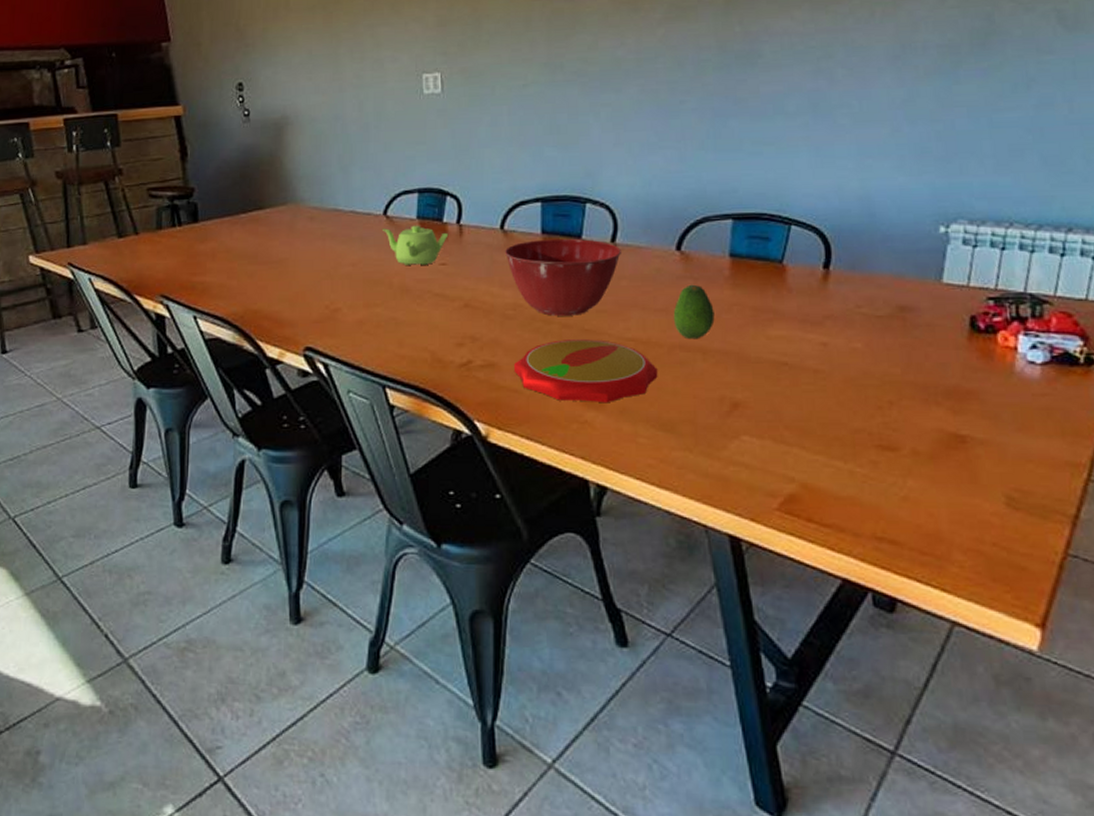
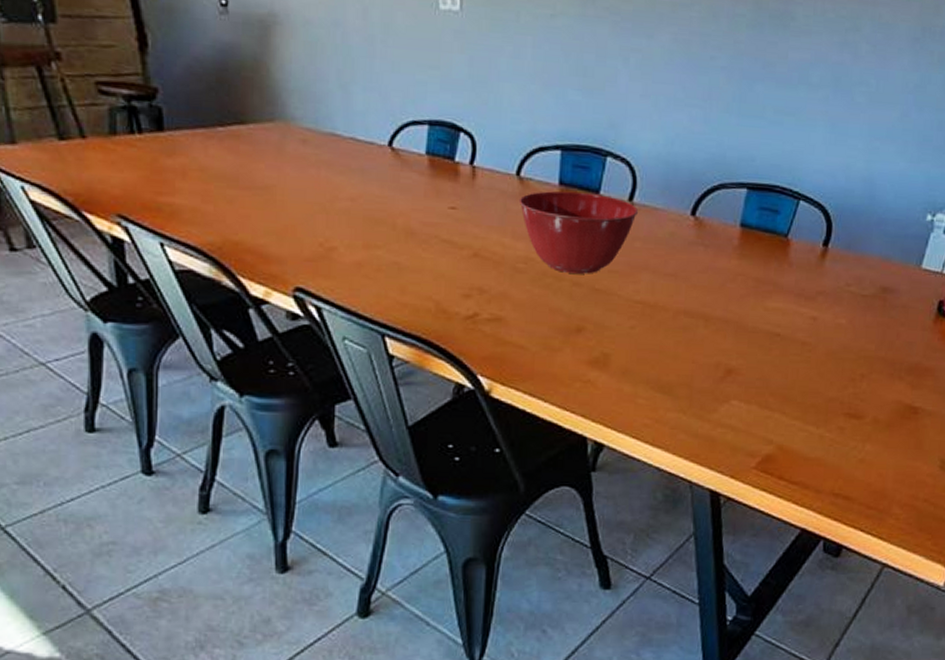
teapot: present [381,225,449,265] -> none [385,161,460,207]
plate: present [513,339,658,403] -> none [520,298,662,364]
fruit: present [673,284,715,340] -> none [681,251,720,306]

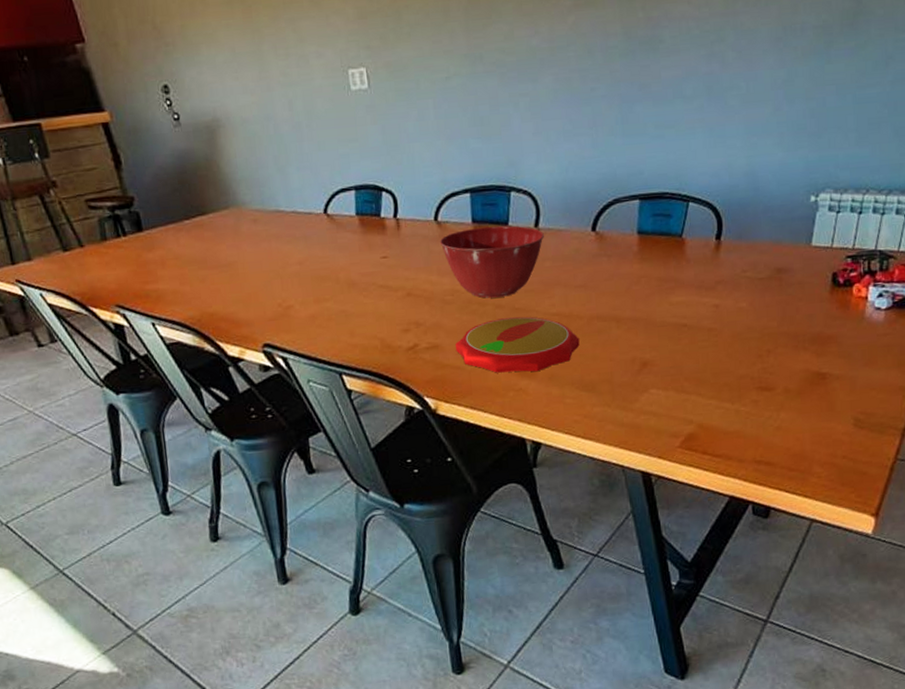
plate: none [520,298,662,364] -> present [455,316,580,373]

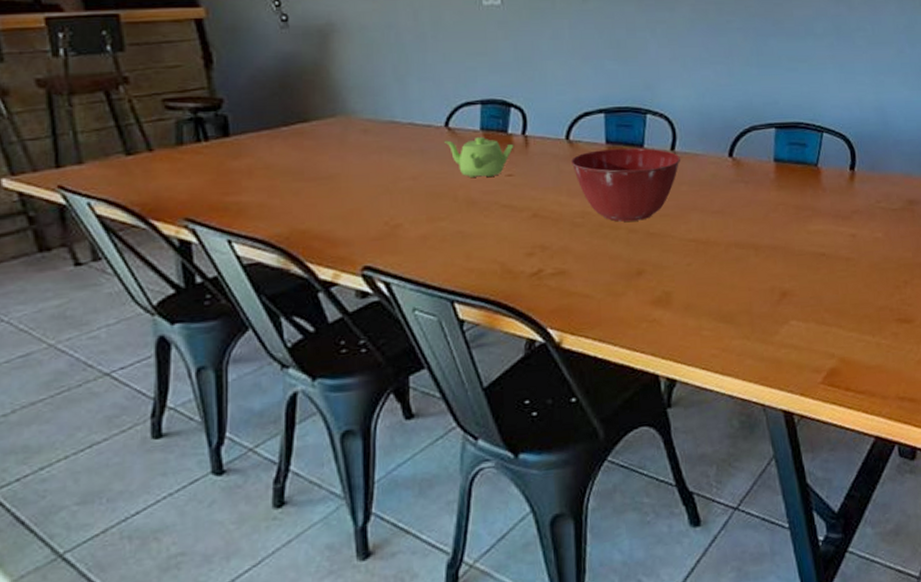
teapot: none [323,221,387,261] -> present [443,136,514,177]
plate: present [455,316,580,373] -> none [583,242,717,302]

